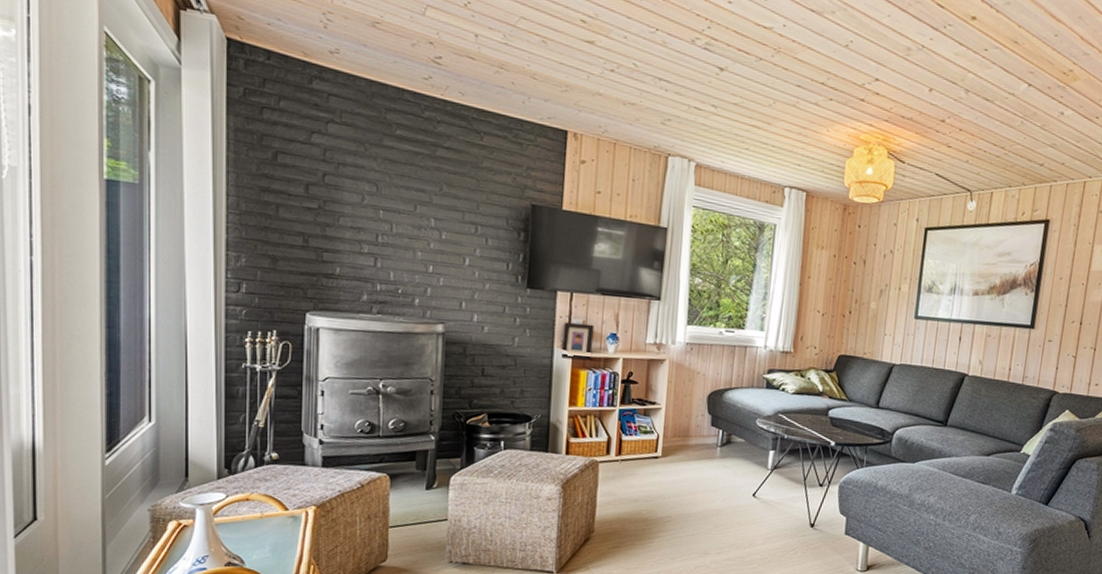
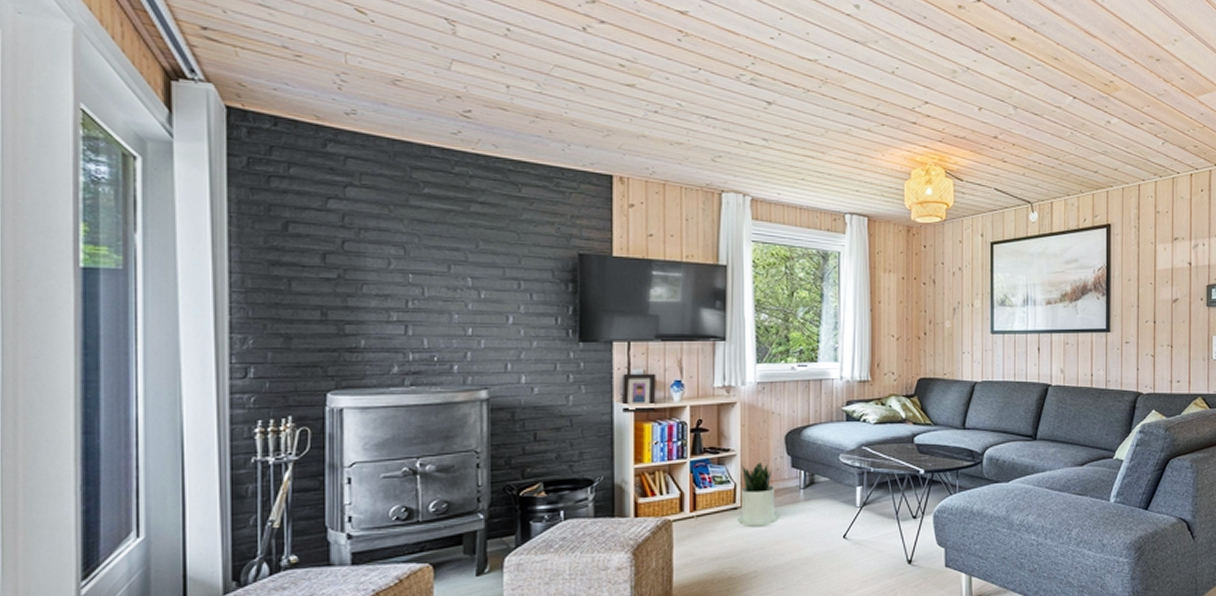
planter: none [657,417,695,477] -> present [737,461,778,527]

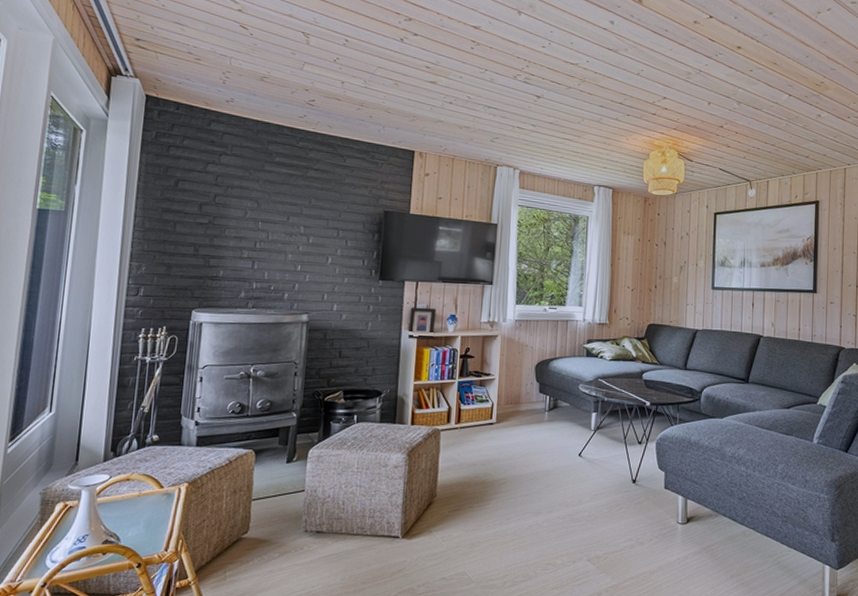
planter: present [737,461,778,527] -> none [493,386,526,440]

